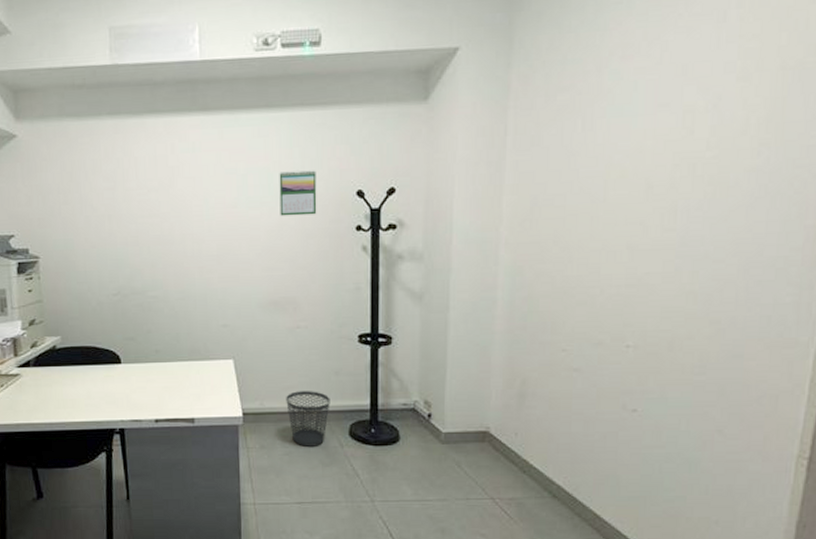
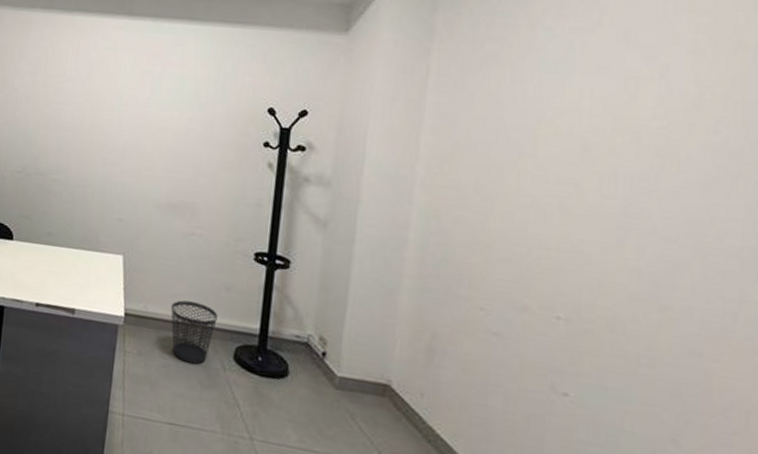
calendar: present [279,170,317,216] -> none [189,80,230,125]

